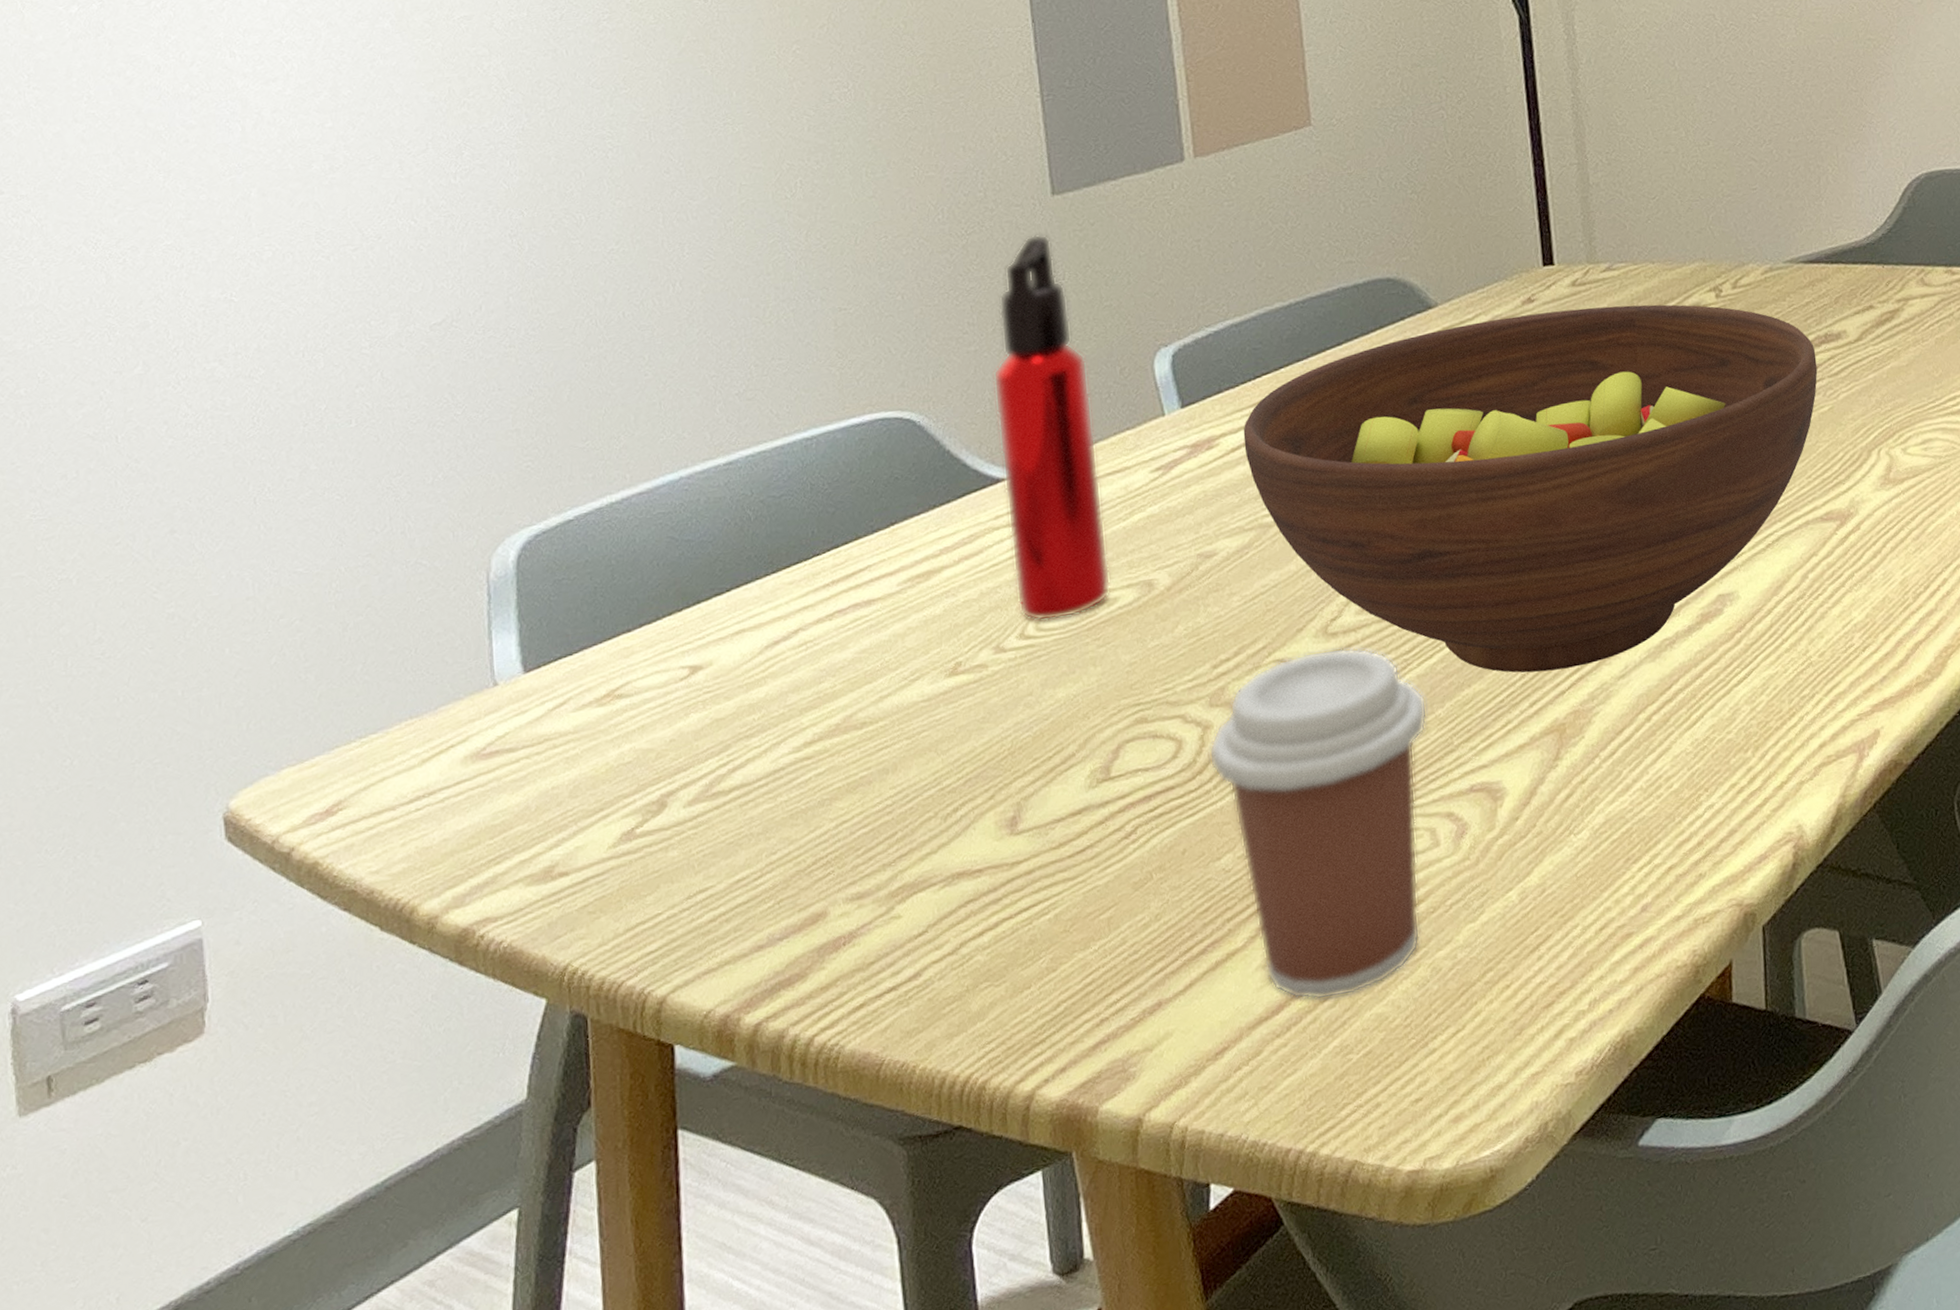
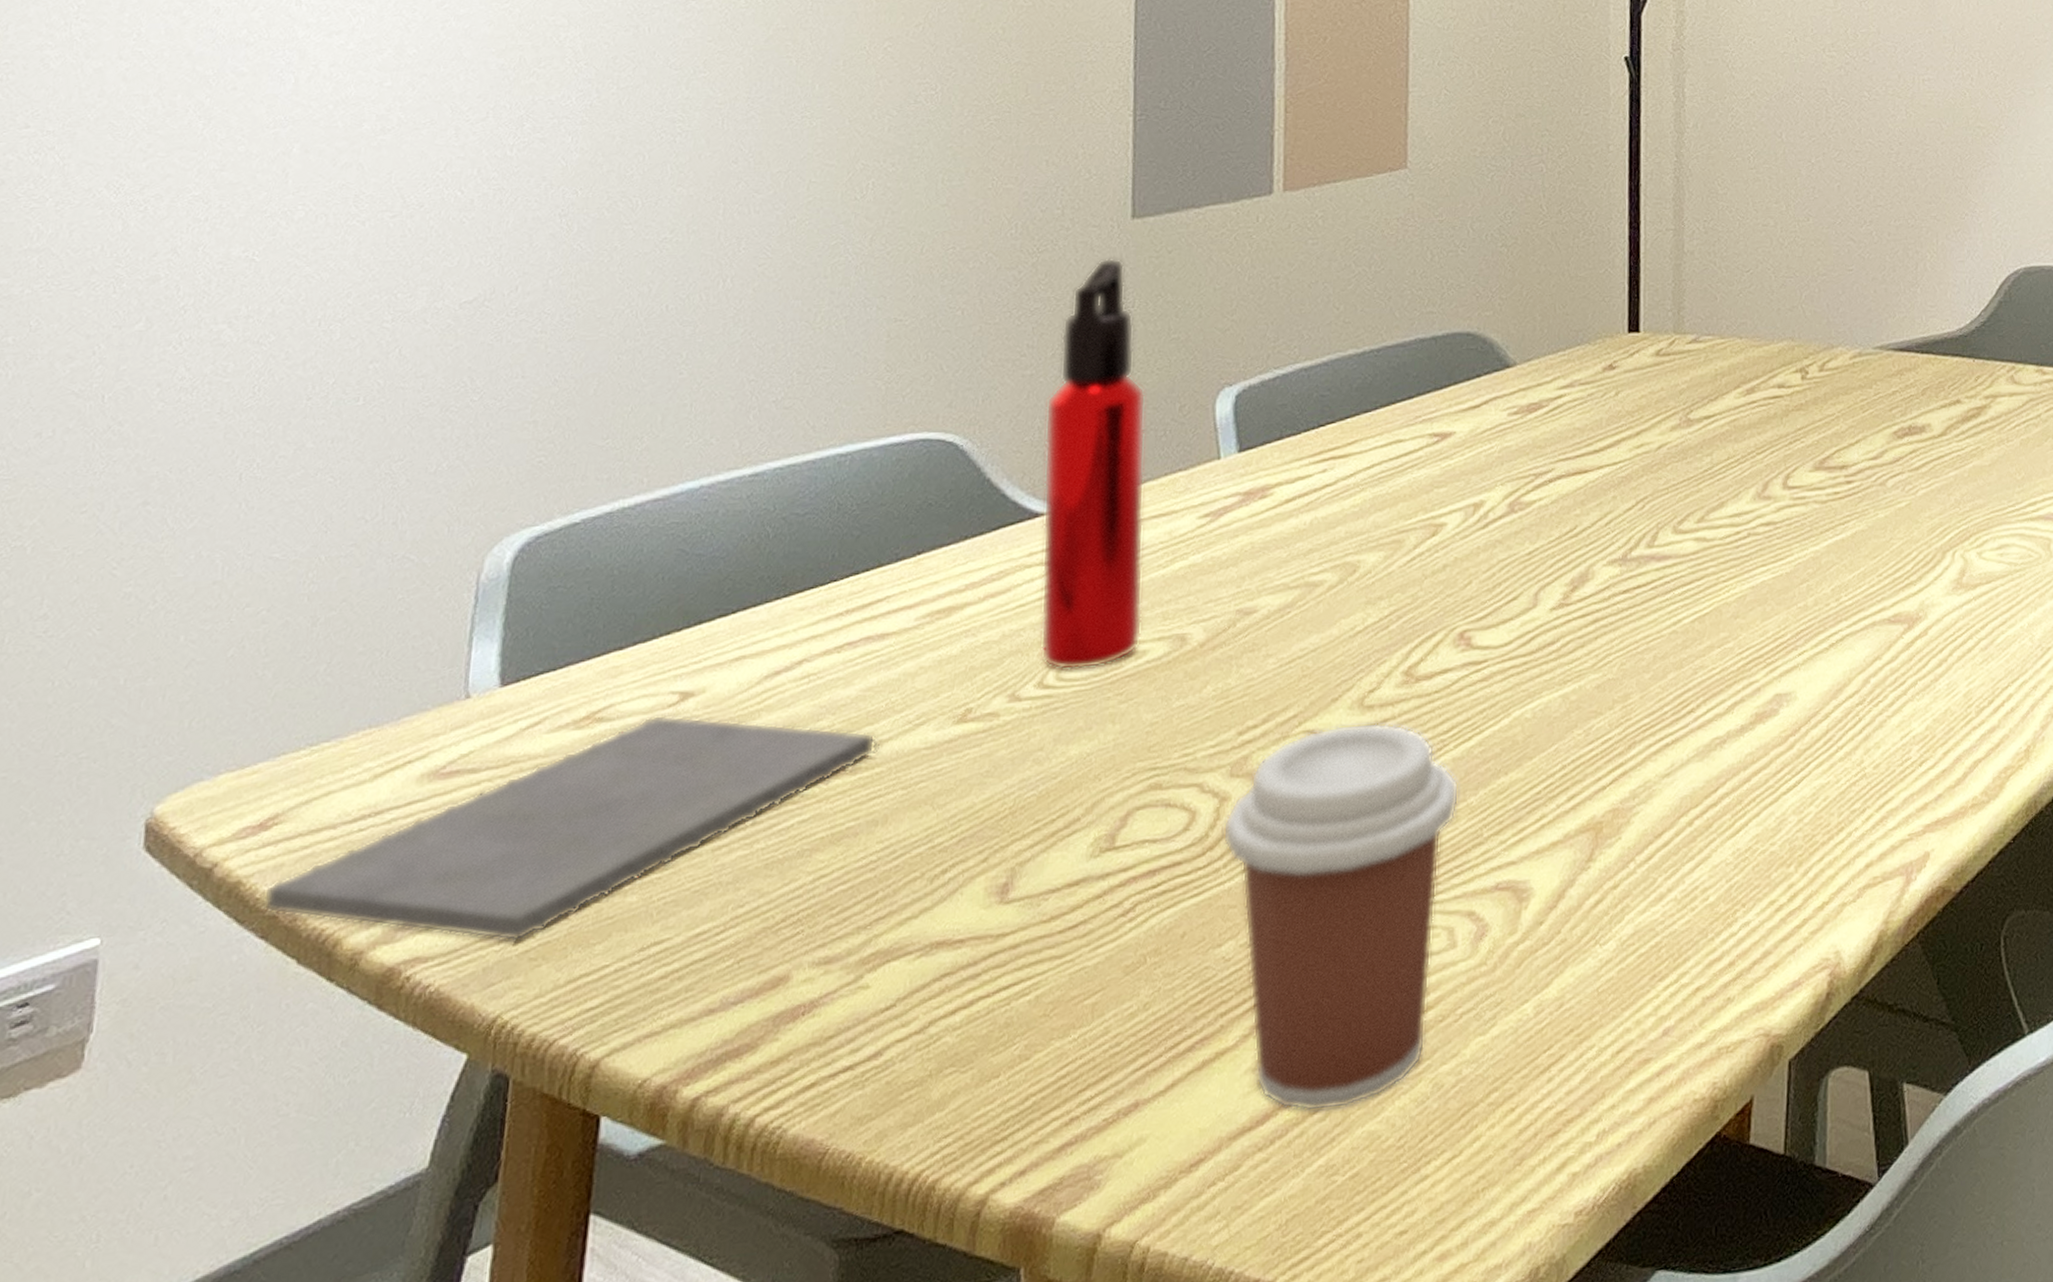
notepad: none [340,687,882,899] -> present [263,714,881,942]
fruit bowl: present [1243,304,1818,673] -> none [1299,379,1898,764]

